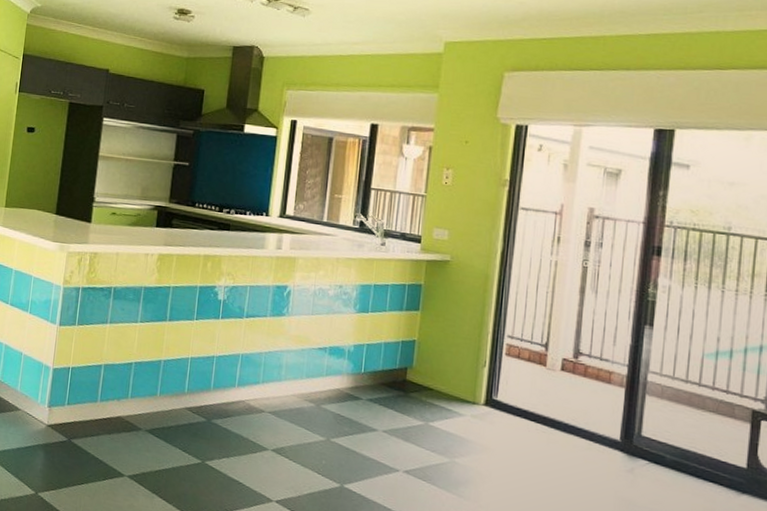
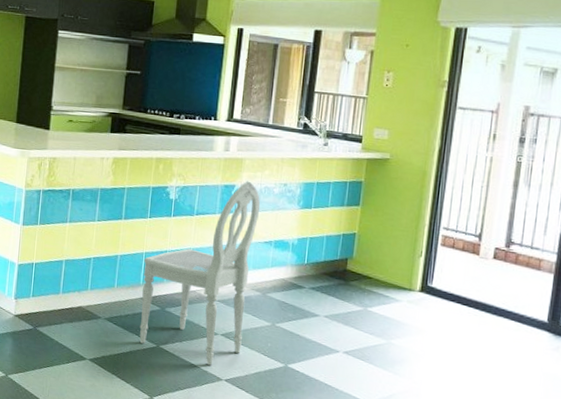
dining chair: none [183,281,314,485] -> present [139,181,260,366]

